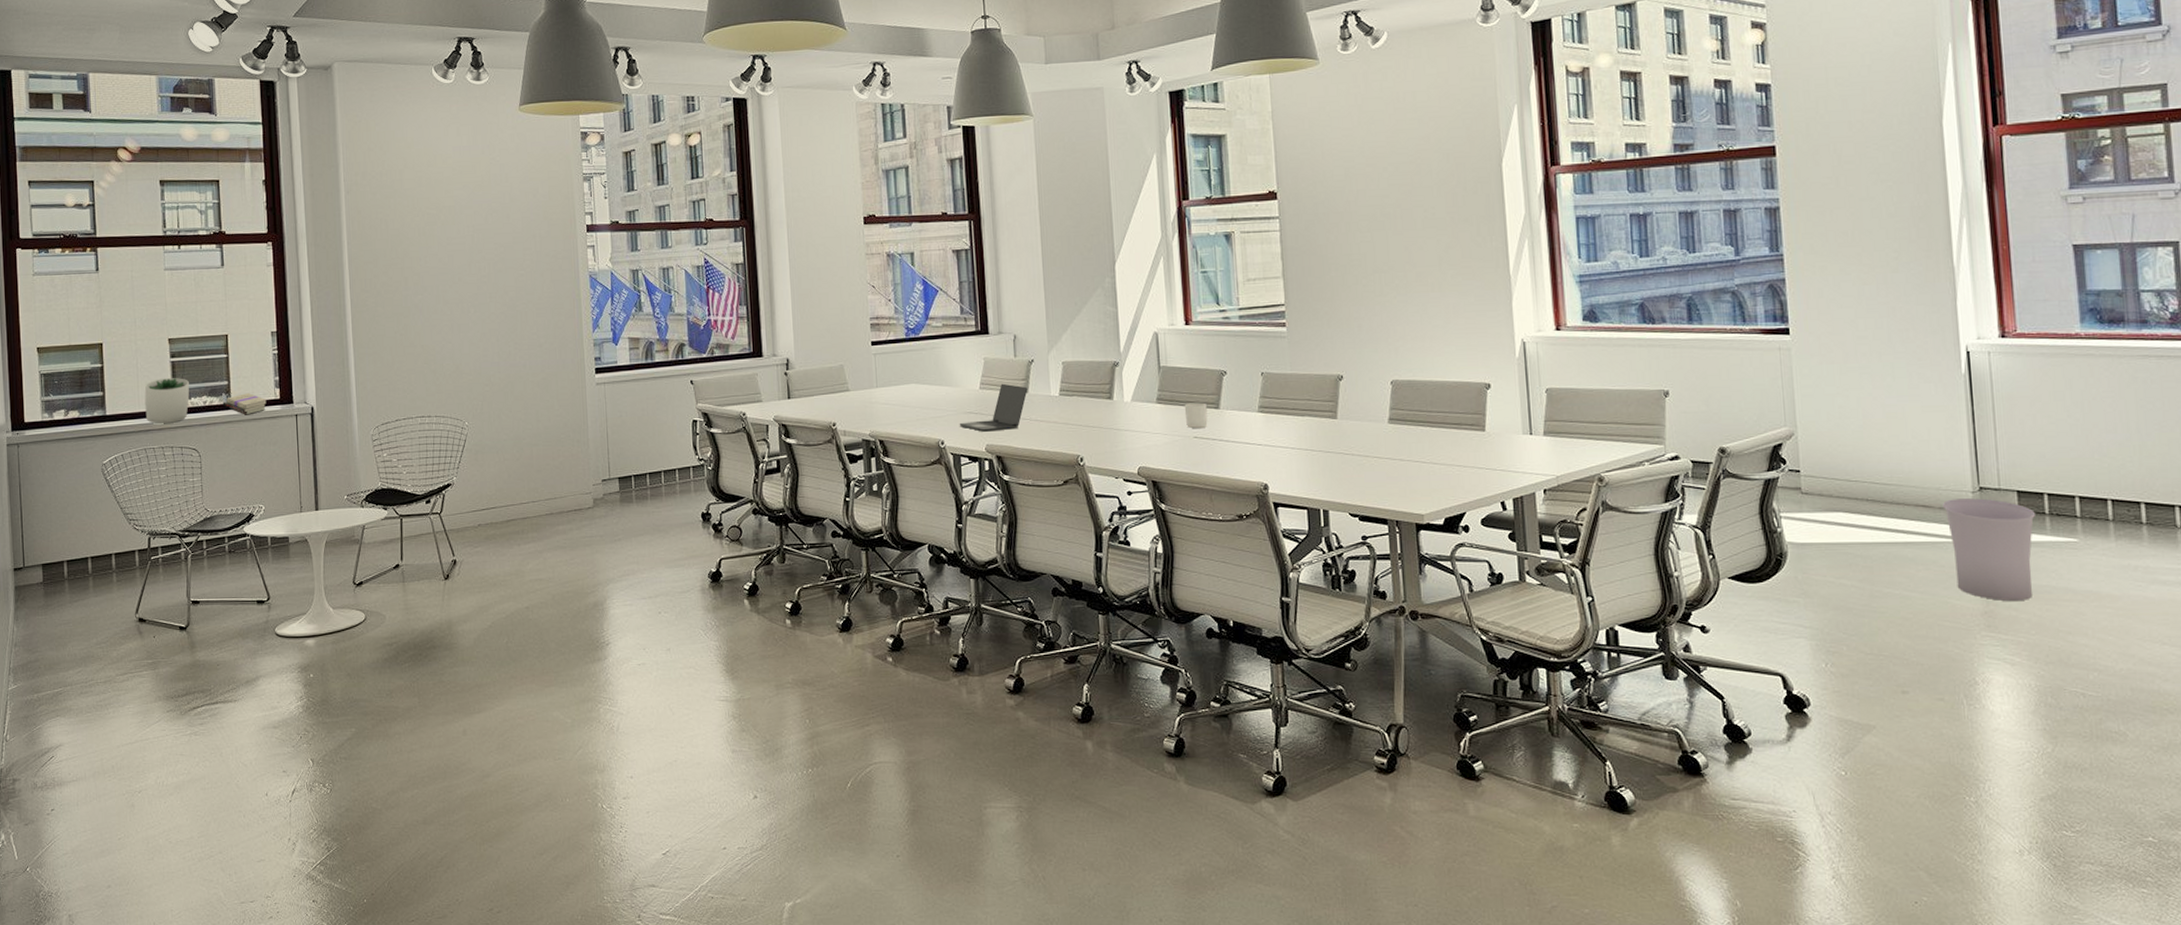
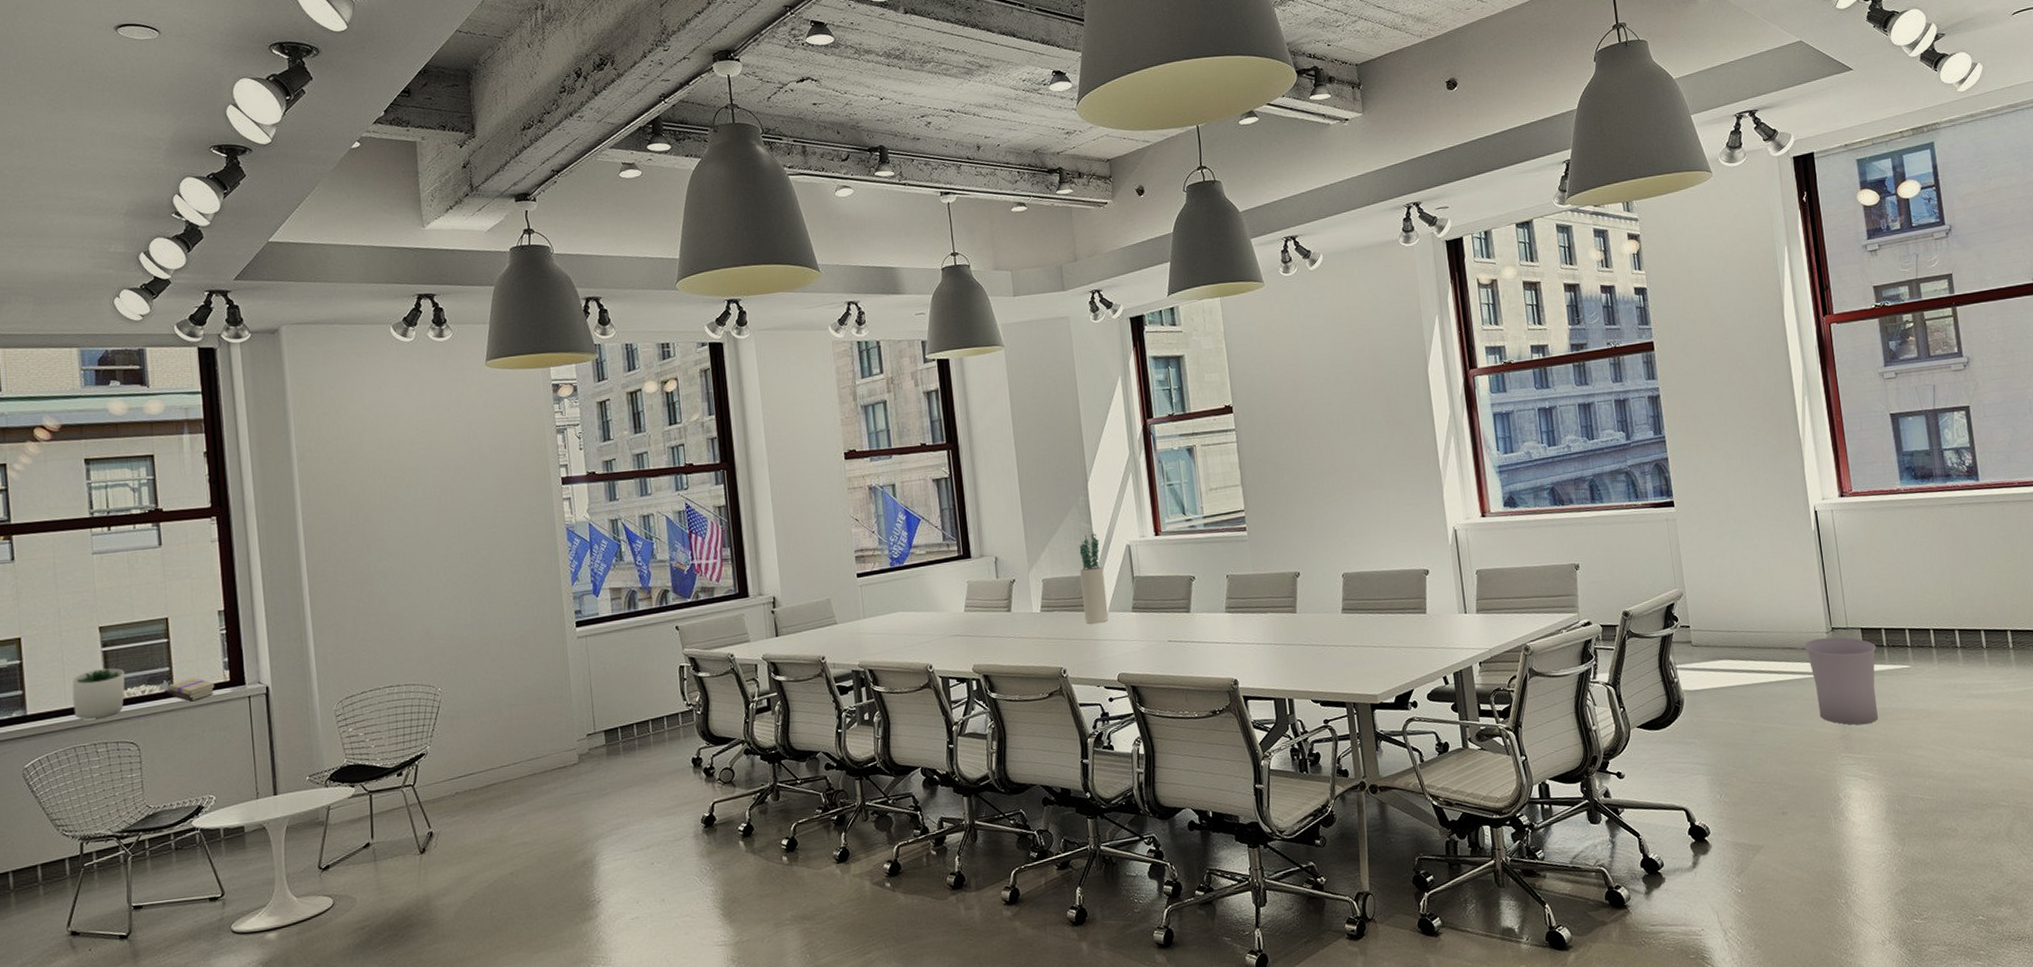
laptop: present [959,383,1028,432] -> none [946,604,1011,653]
vase: none [1103,316,1131,413] -> present [1079,532,1109,624]
mug: present [1184,402,1208,428] -> none [1157,608,1180,633]

